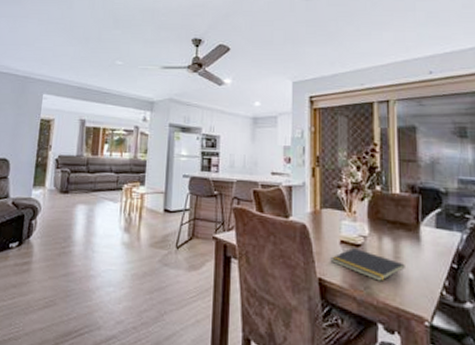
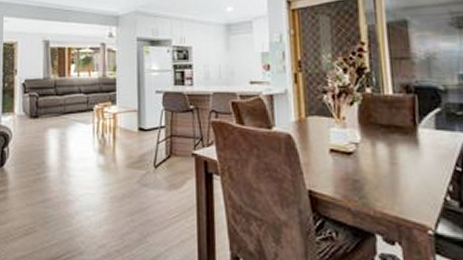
notepad: present [330,247,405,281] -> none [320,155,403,190]

